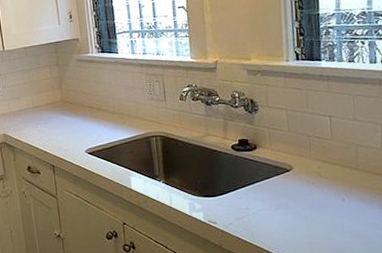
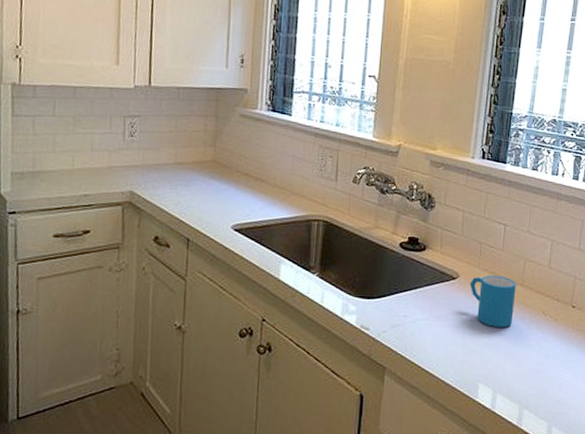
mug: none [304,163,354,210] -> present [470,275,516,328]

